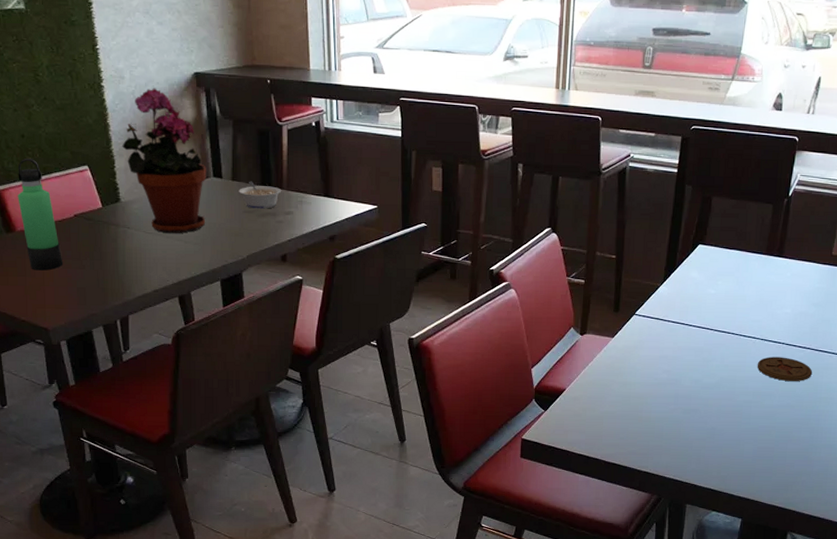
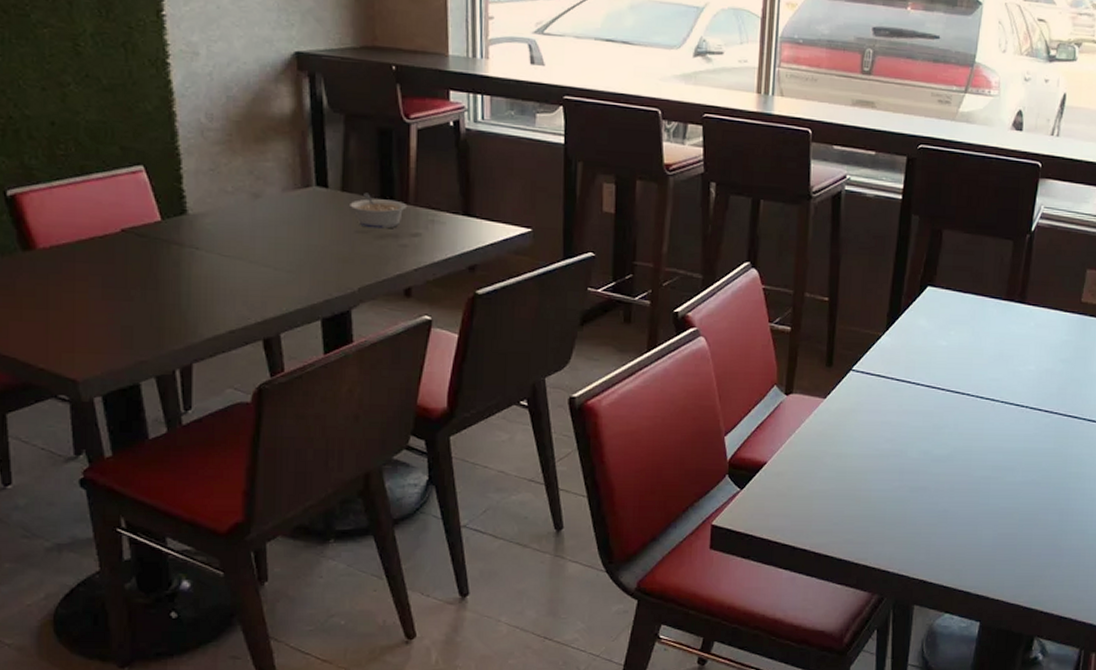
thermos bottle: present [17,158,62,271] -> none [41,153,102,302]
potted plant: present [122,88,206,234] -> none [192,69,307,258]
coaster: present [757,357,813,381] -> none [996,423,1061,453]

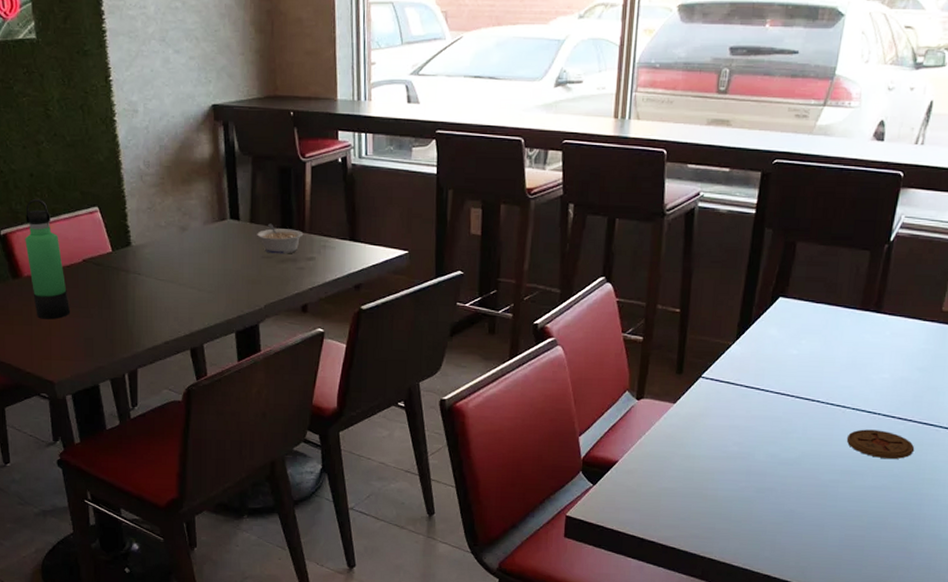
thermos bottle: none [41,153,102,302] -> present [25,199,70,319]
coaster: none [996,423,1061,453] -> present [846,429,915,459]

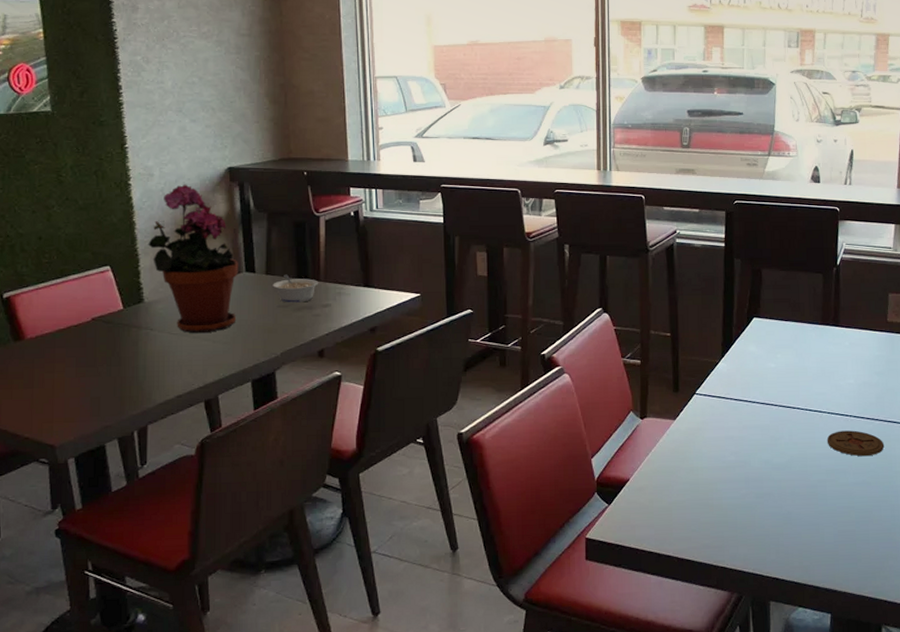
thermos bottle: present [25,199,70,319] -> none [30,261,76,381]
potted plant: none [134,122,223,281] -> present [148,184,238,334]

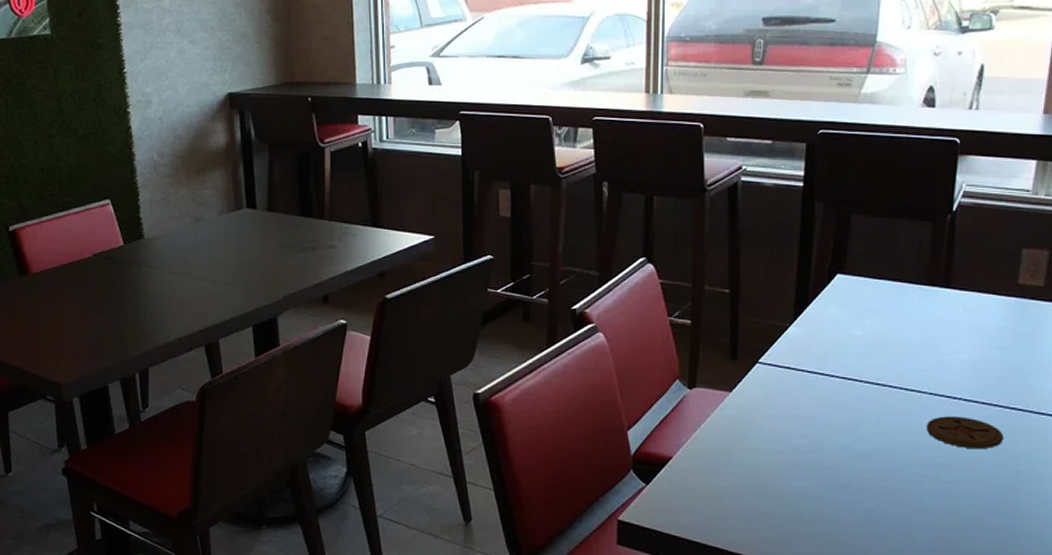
potted plant: present [148,184,238,334] -> none [147,112,239,274]
legume: present [273,274,319,303] -> none [275,211,324,243]

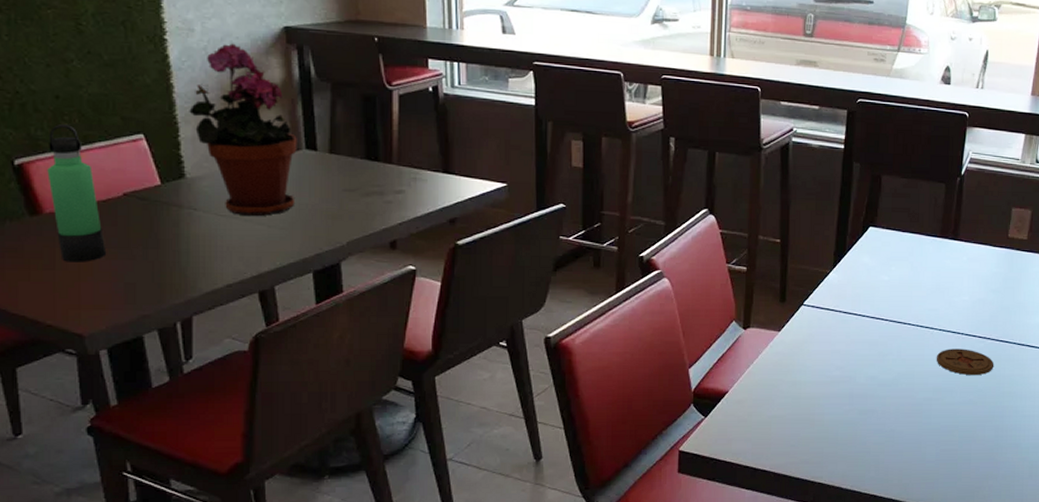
thermos bottle: none [34,194,79,317] -> present [47,124,105,262]
potted plant: none [147,112,239,274] -> present [189,43,297,217]

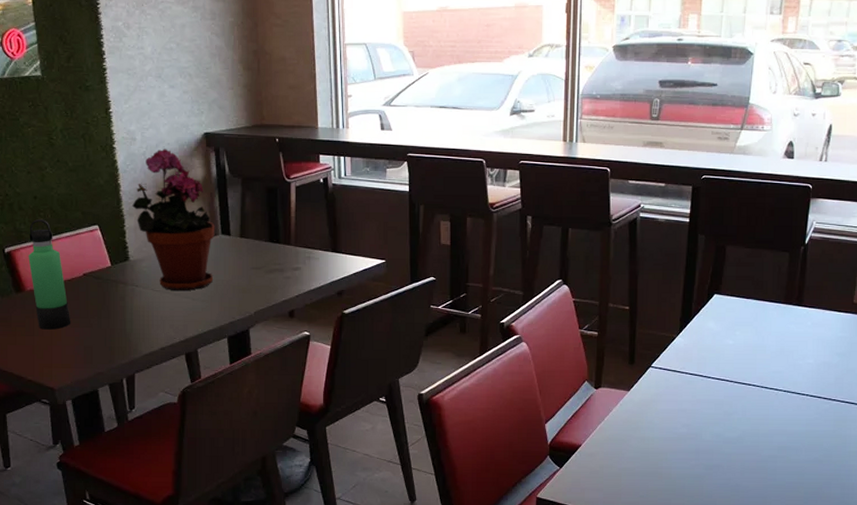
coaster: present [936,349,994,375] -> none [780,409,840,434]

